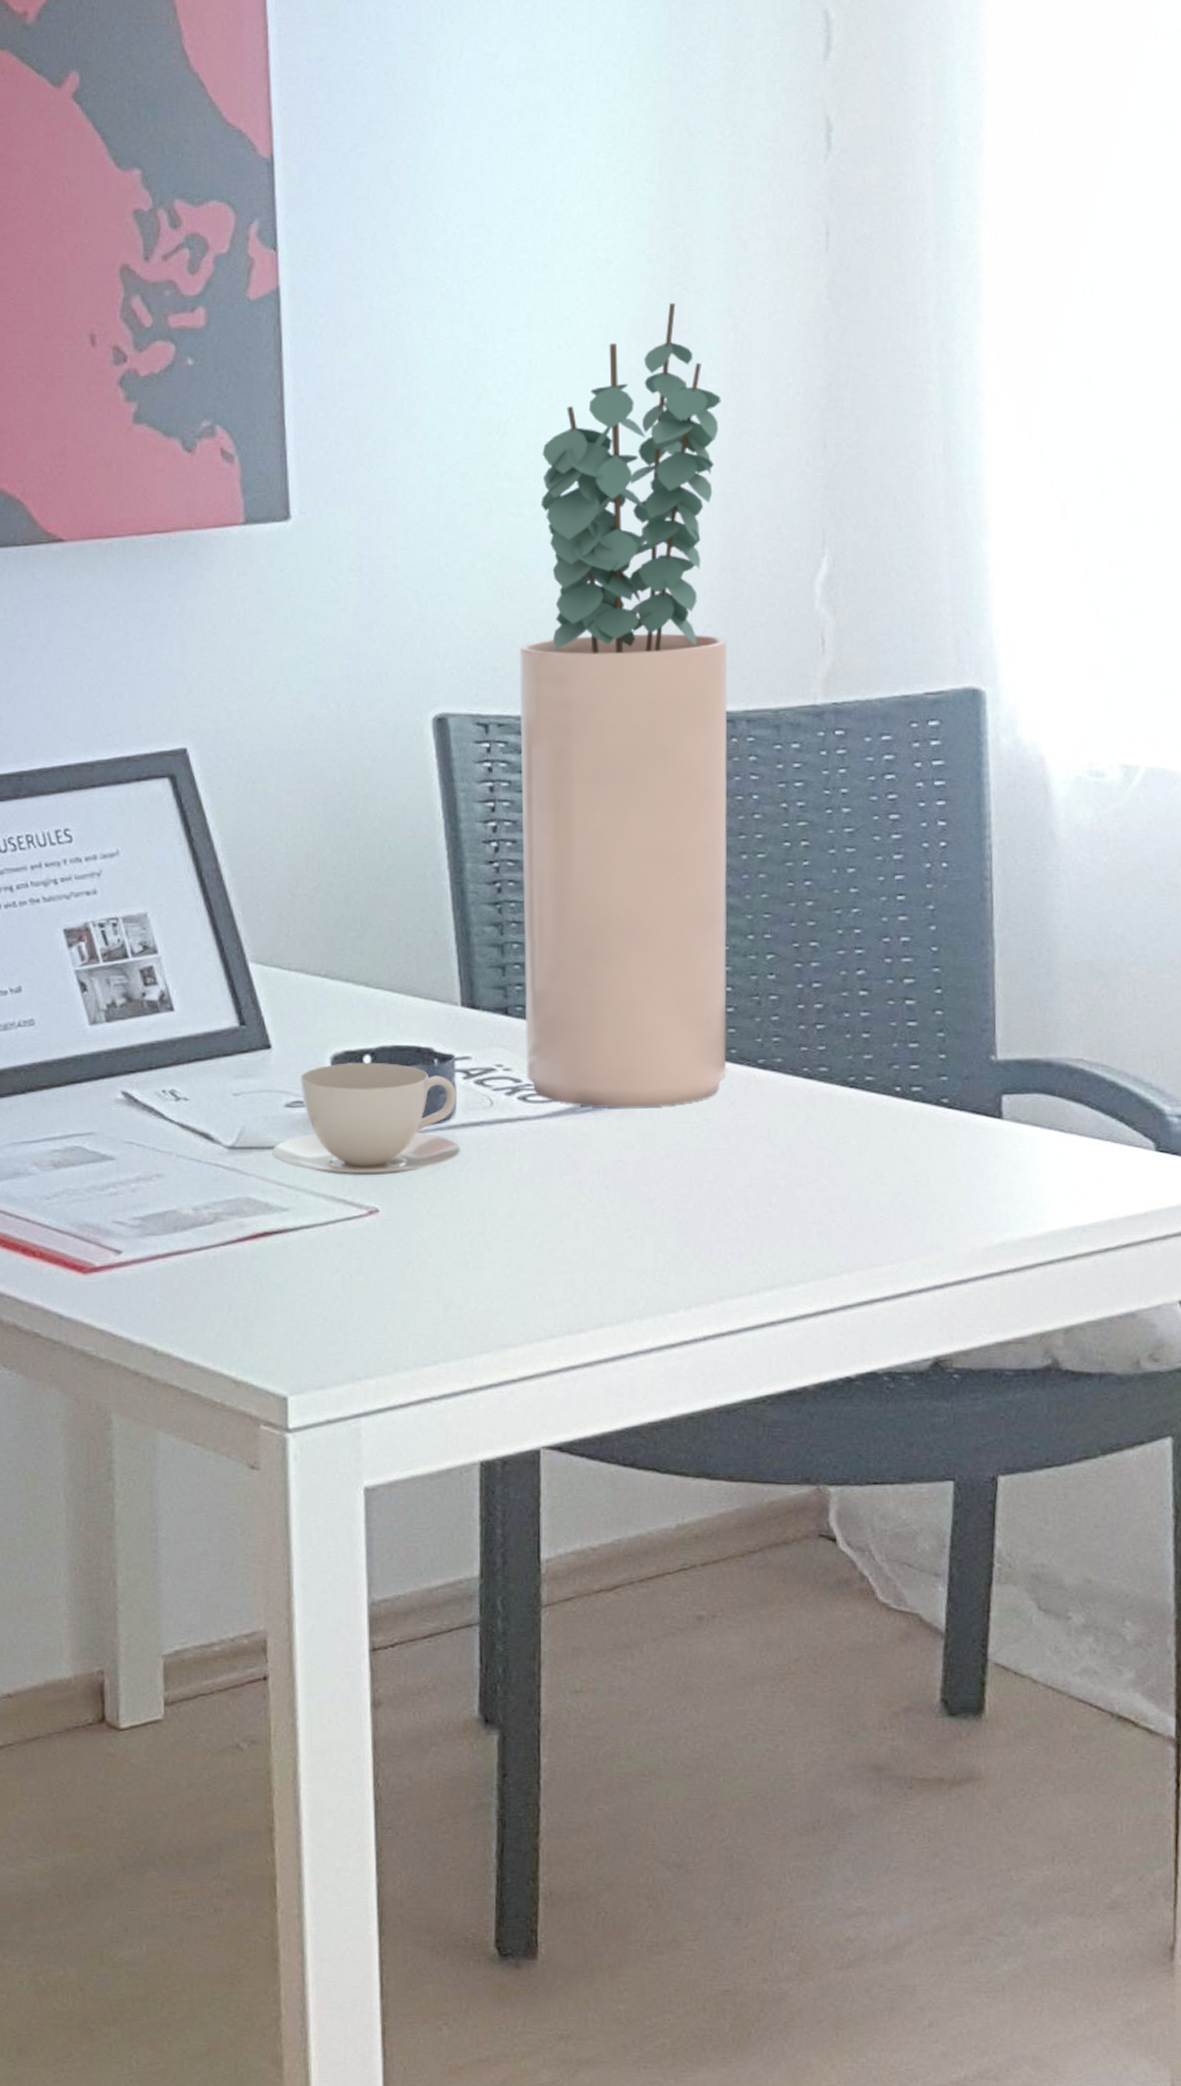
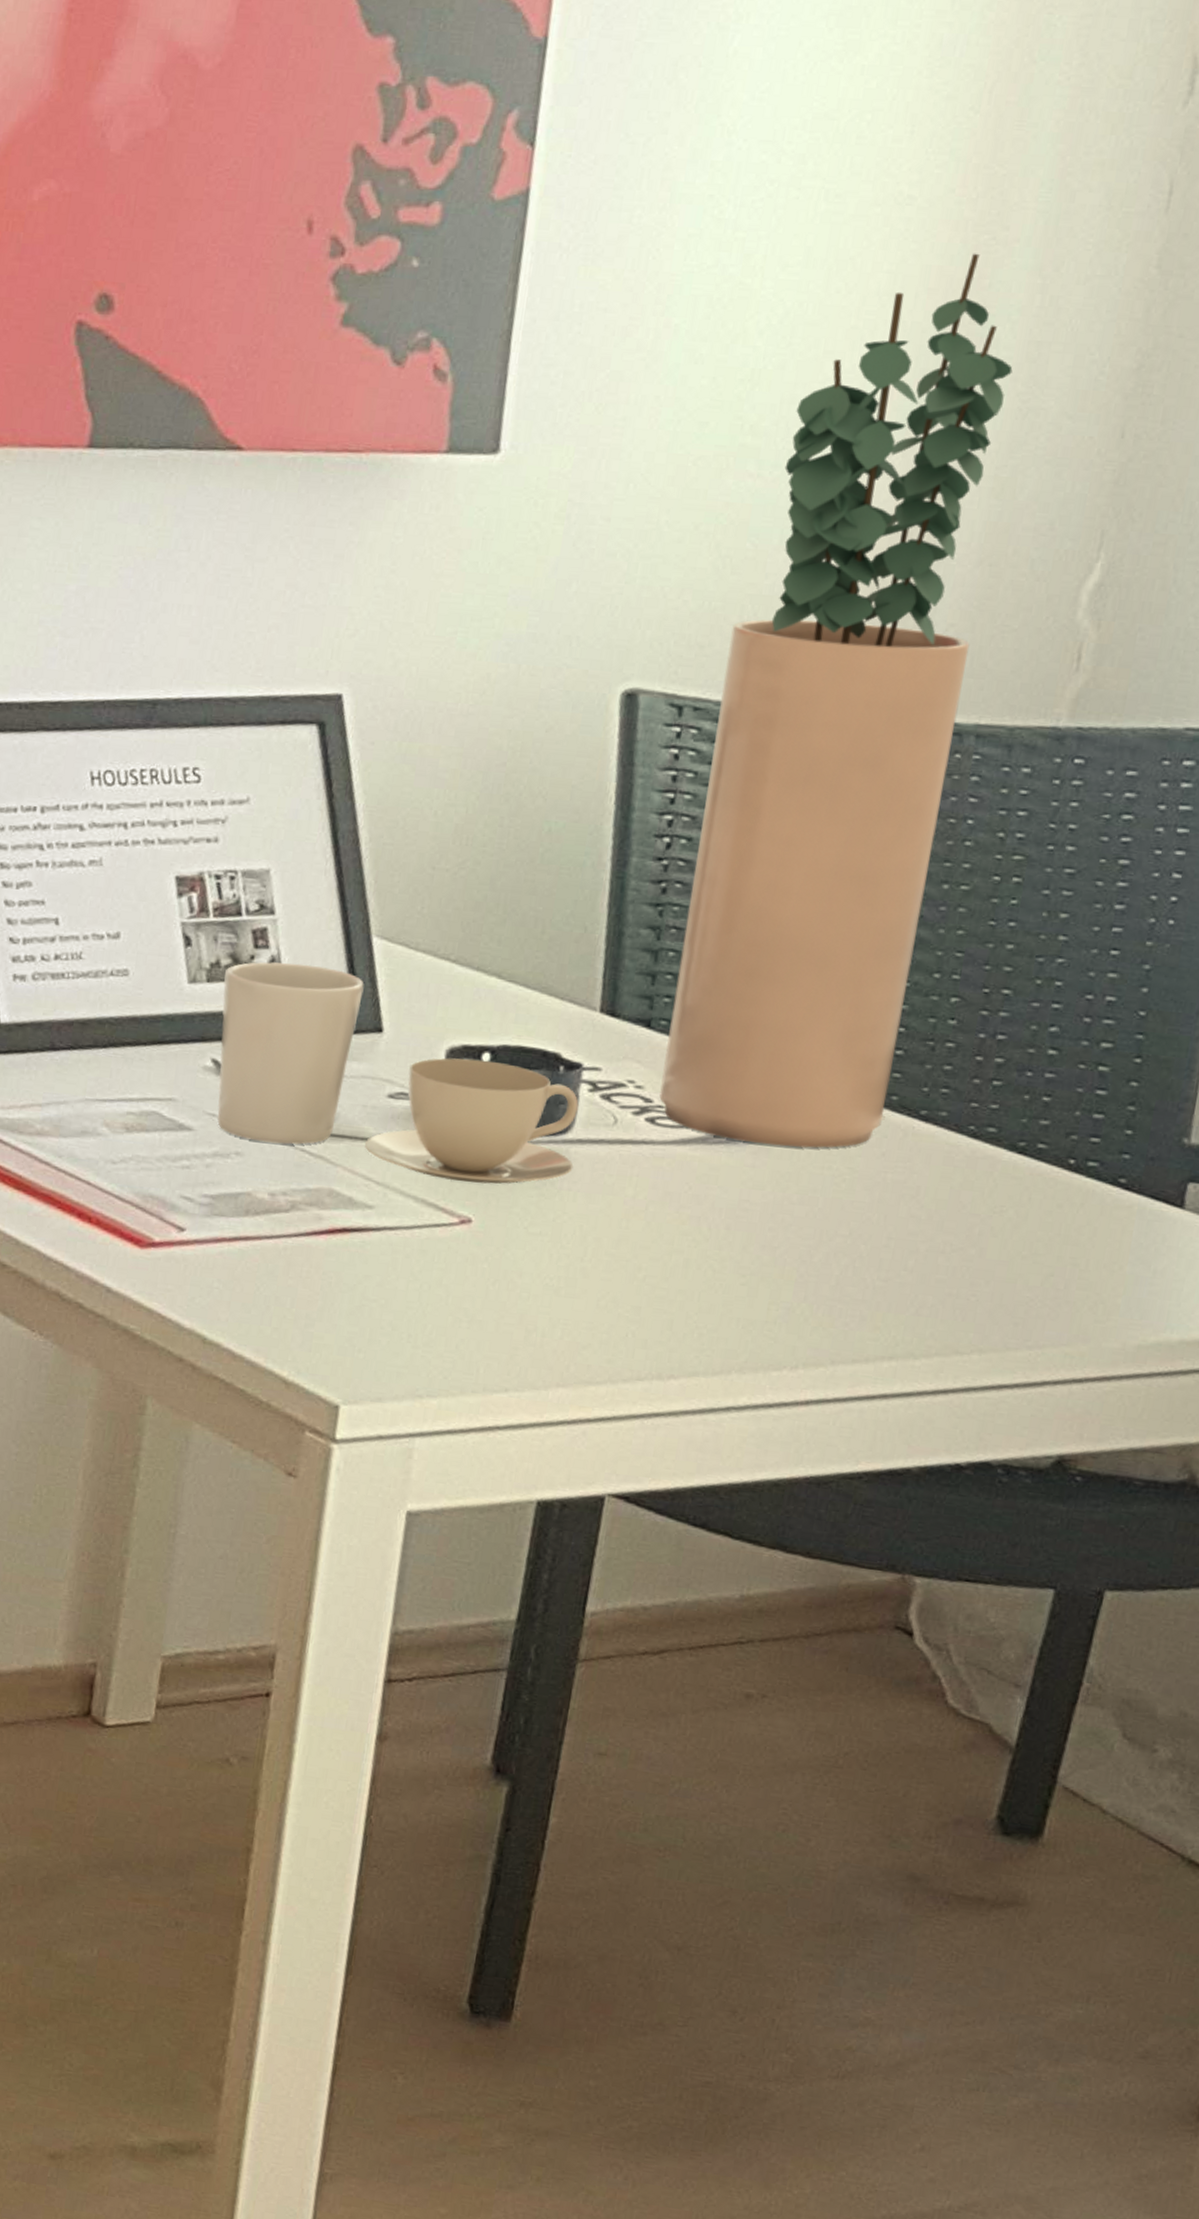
mug: none [122,995,248,1162] -> present [217,962,364,1145]

